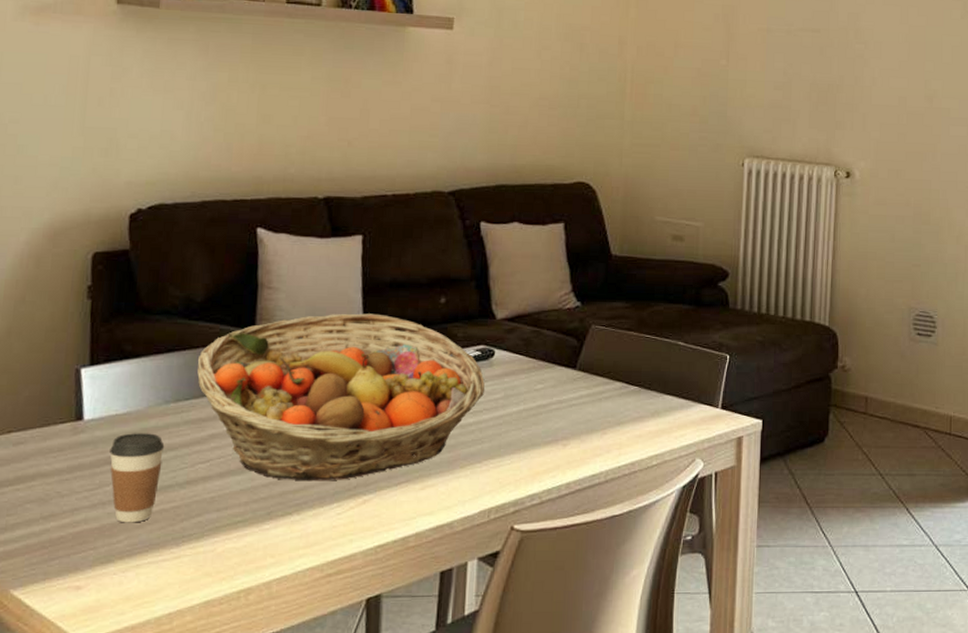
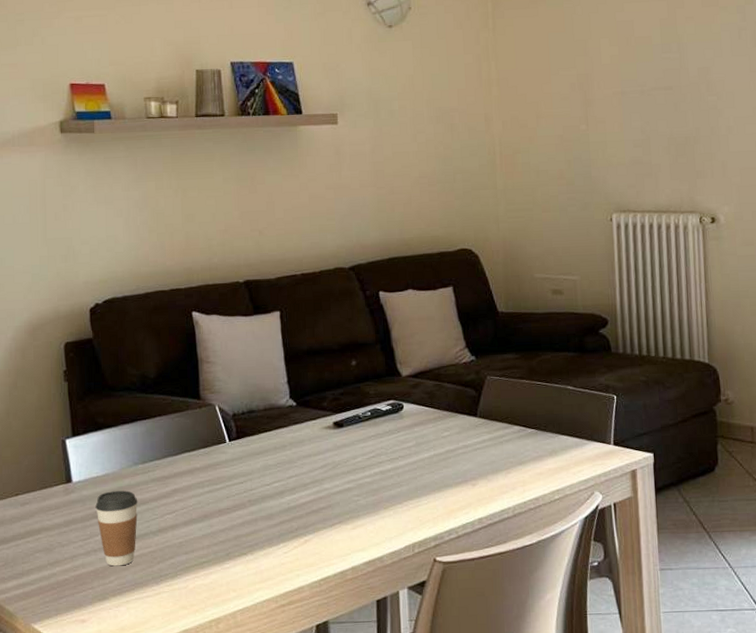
fruit basket: present [197,313,485,481] -> none [156,378,398,526]

